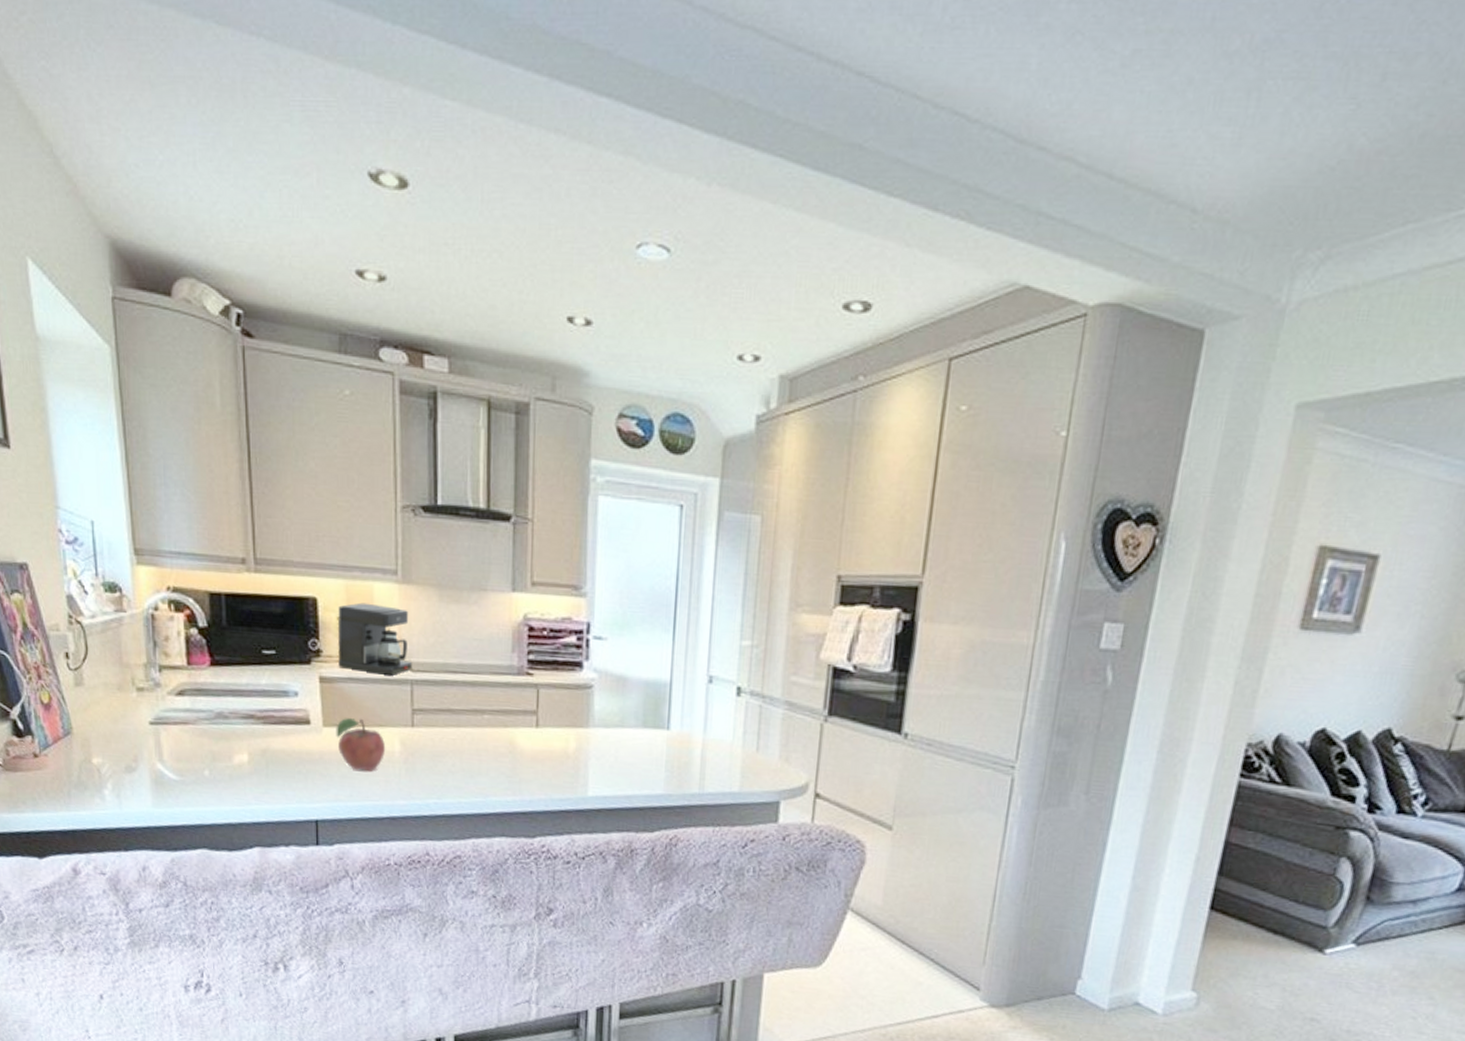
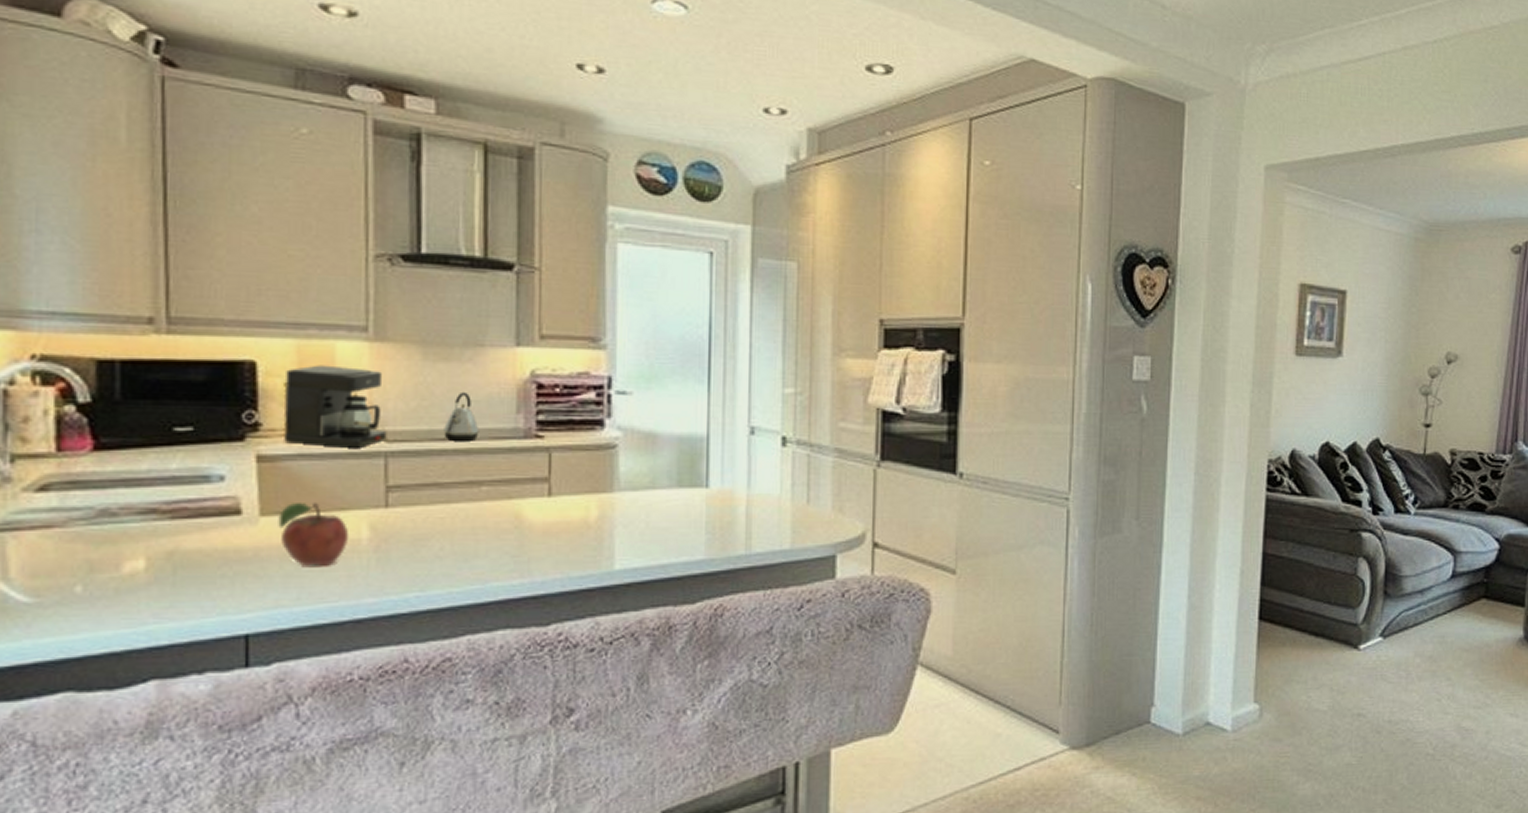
kettle: none [455,631,483,675] -> present [444,391,480,441]

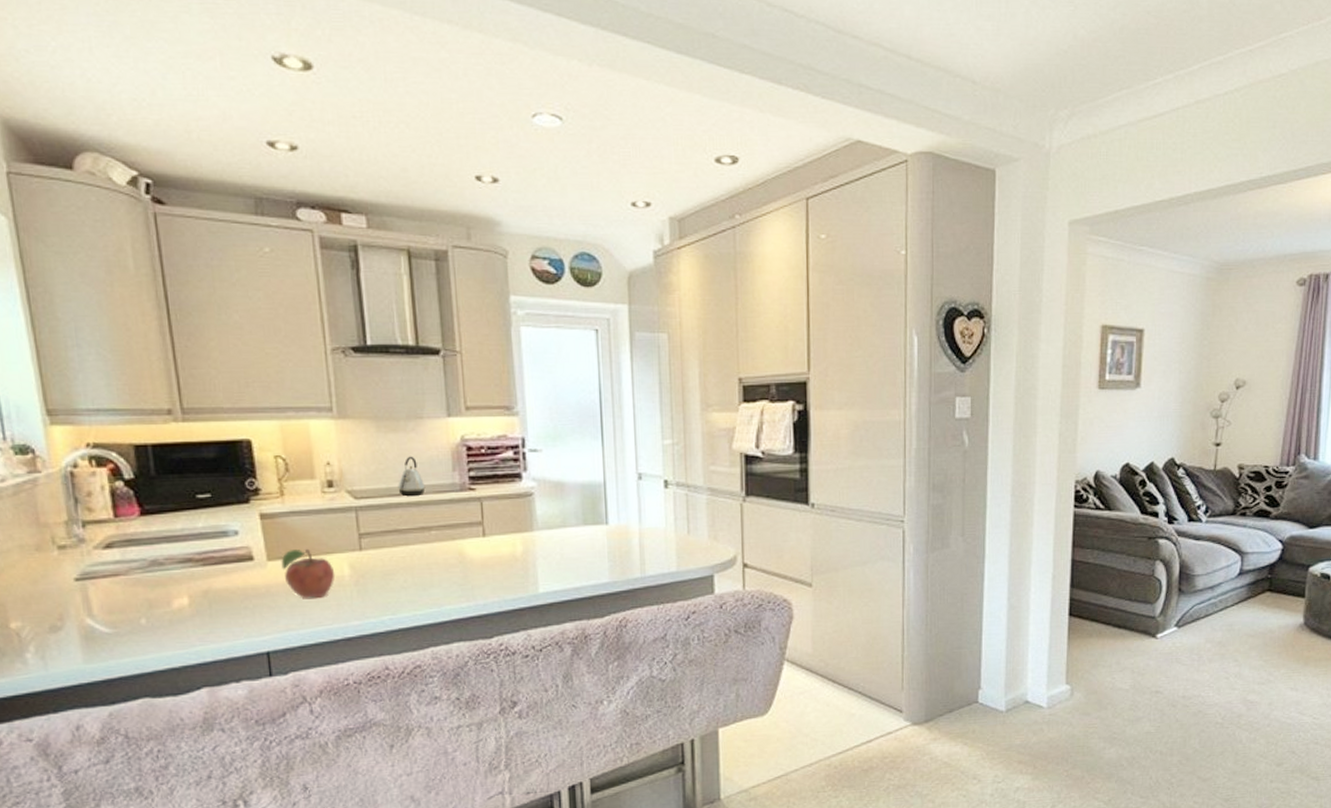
coffee maker: present [284,365,387,448] -> none [274,440,356,505]

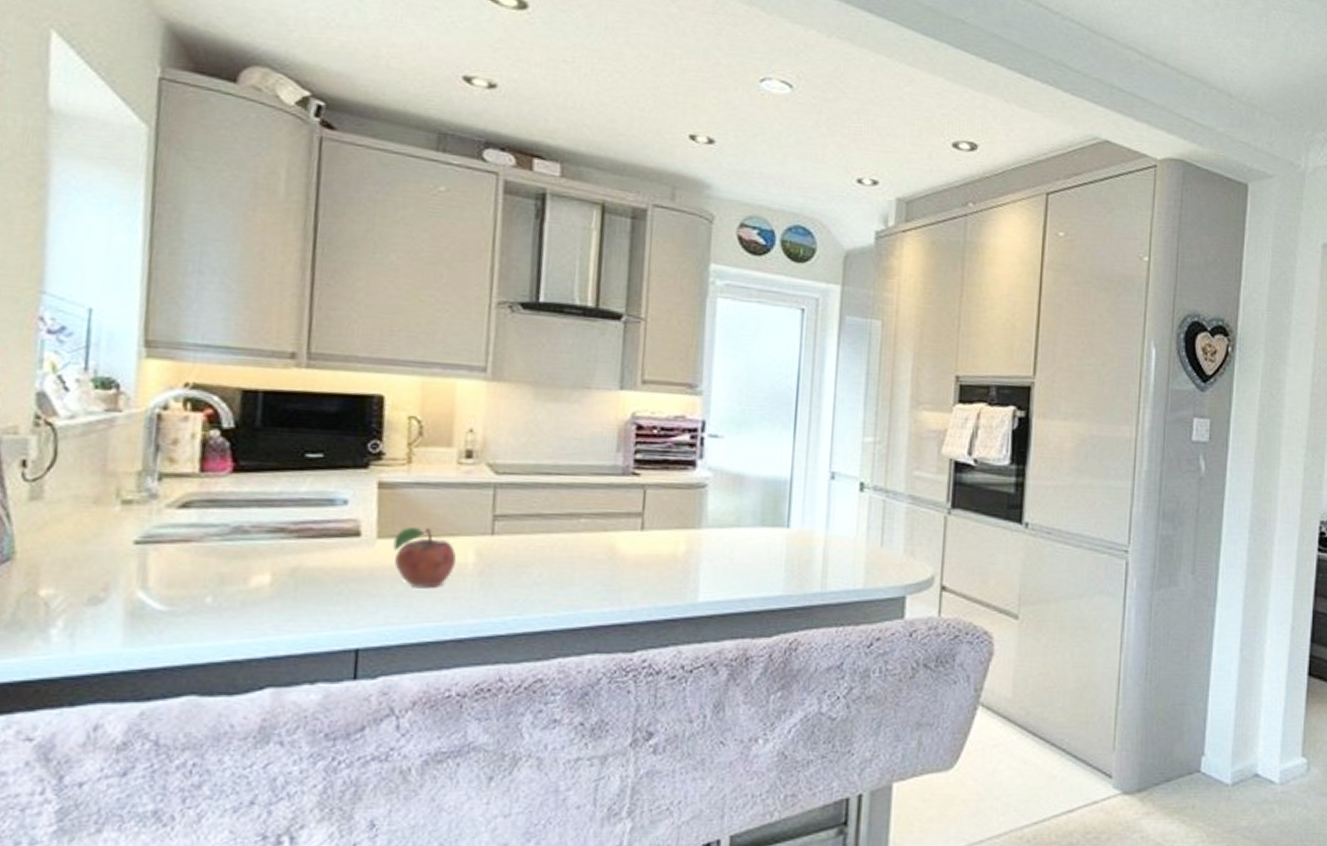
kettle: present [398,456,426,496] -> none [549,430,582,476]

